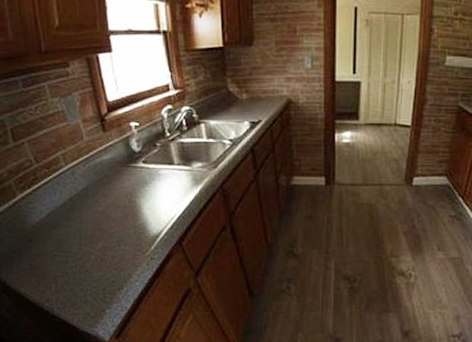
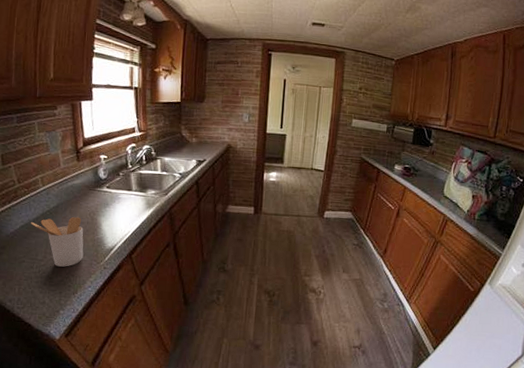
utensil holder: none [58,200,125,260] -> present [31,217,84,267]

